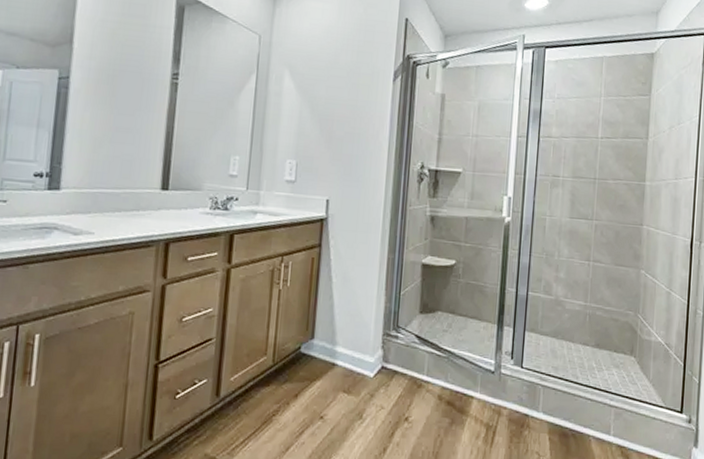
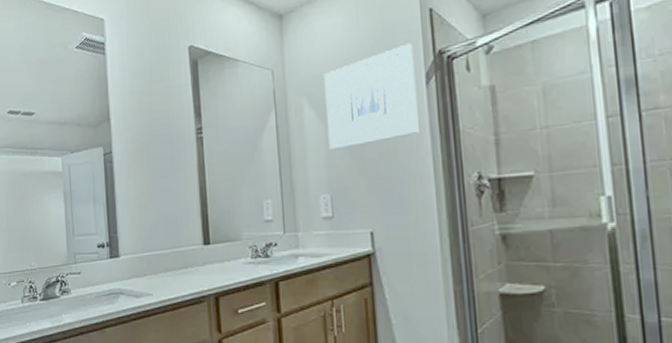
wall art: none [302,42,388,122] -> present [324,43,419,151]

